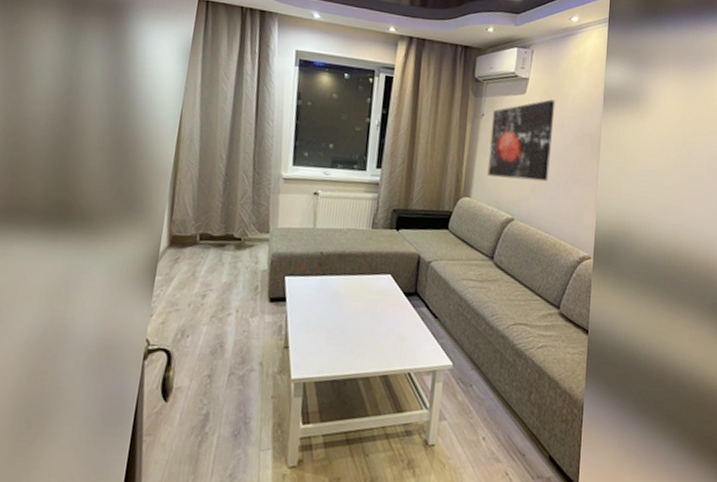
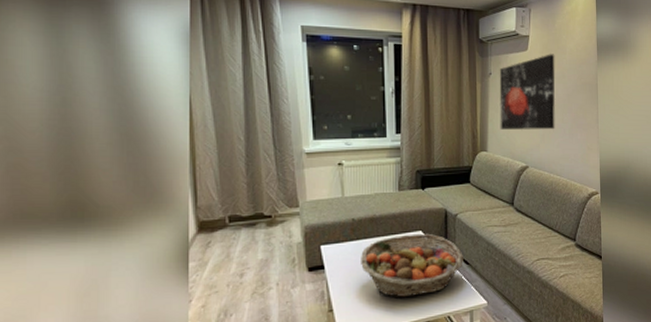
fruit basket: none [323,276,433,346] -> present [361,233,463,298]

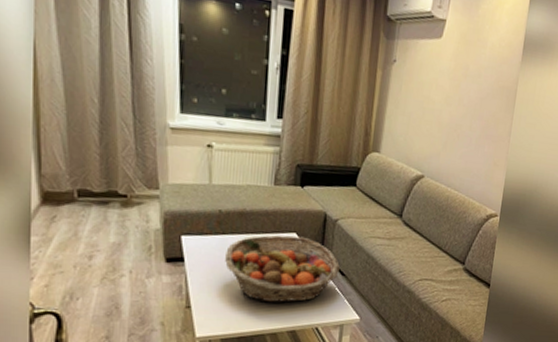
wall art: present [499,54,555,130] -> none [398,46,473,138]

